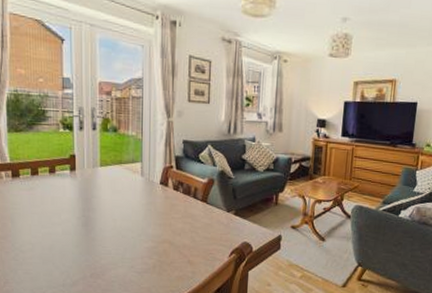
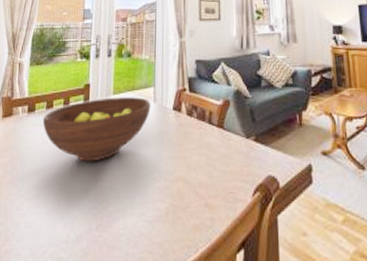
fruit bowl: none [29,169,138,224] -> present [42,97,151,162]

